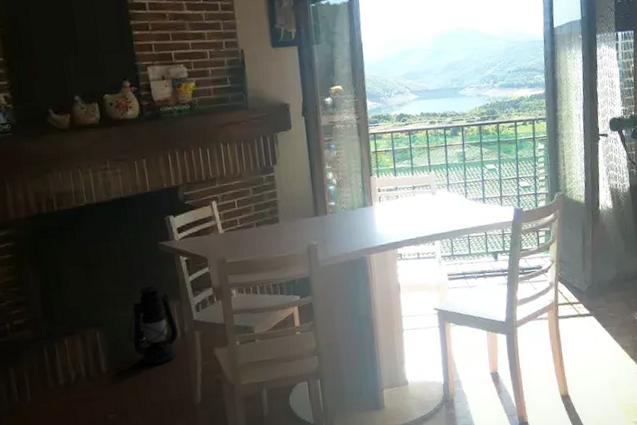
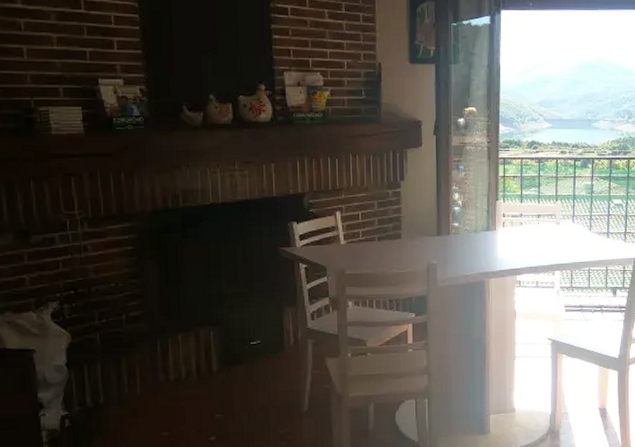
lantern: present [128,286,178,365] -> none [242,290,291,369]

